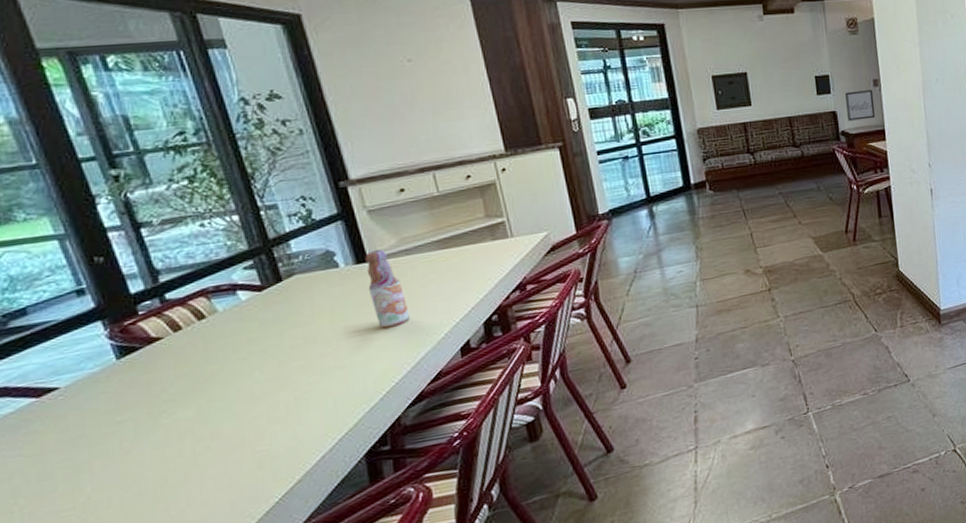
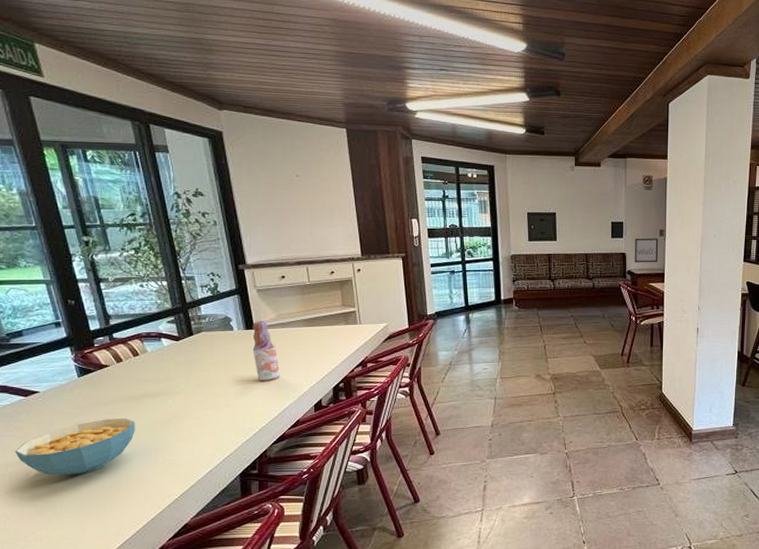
cereal bowl: none [27,404,209,501] -> present [15,418,135,476]

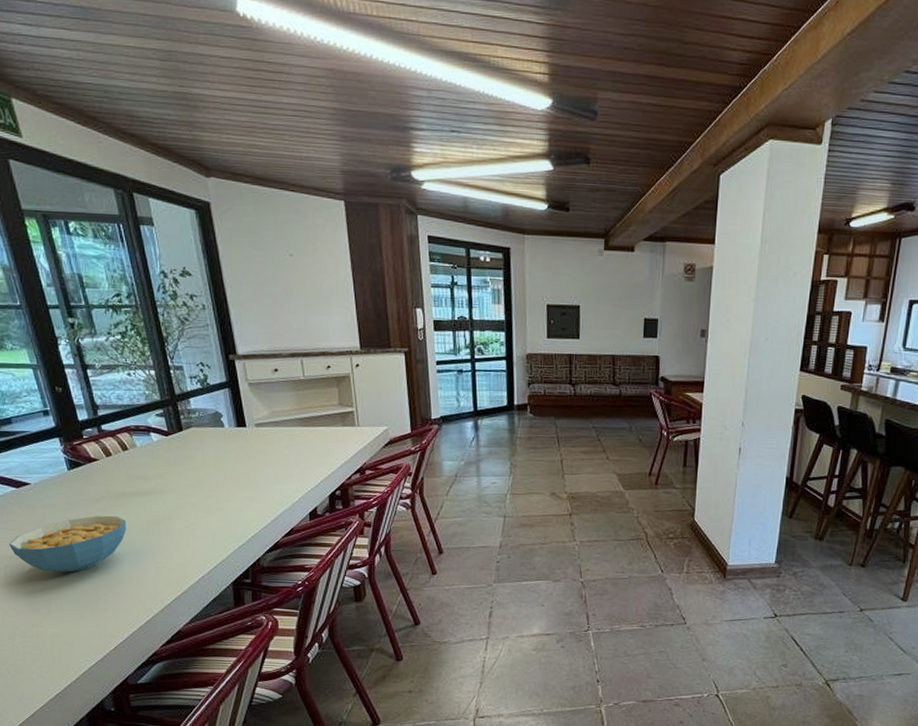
bottle: present [252,321,280,381] -> none [244,418,273,485]
wall art: present [635,238,659,263] -> none [670,338,699,369]

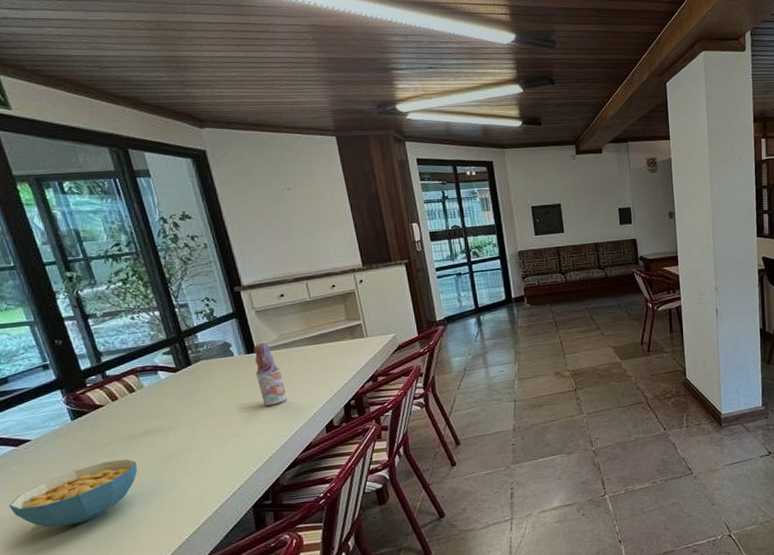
bottle: none [244,418,273,485] -> present [253,343,287,407]

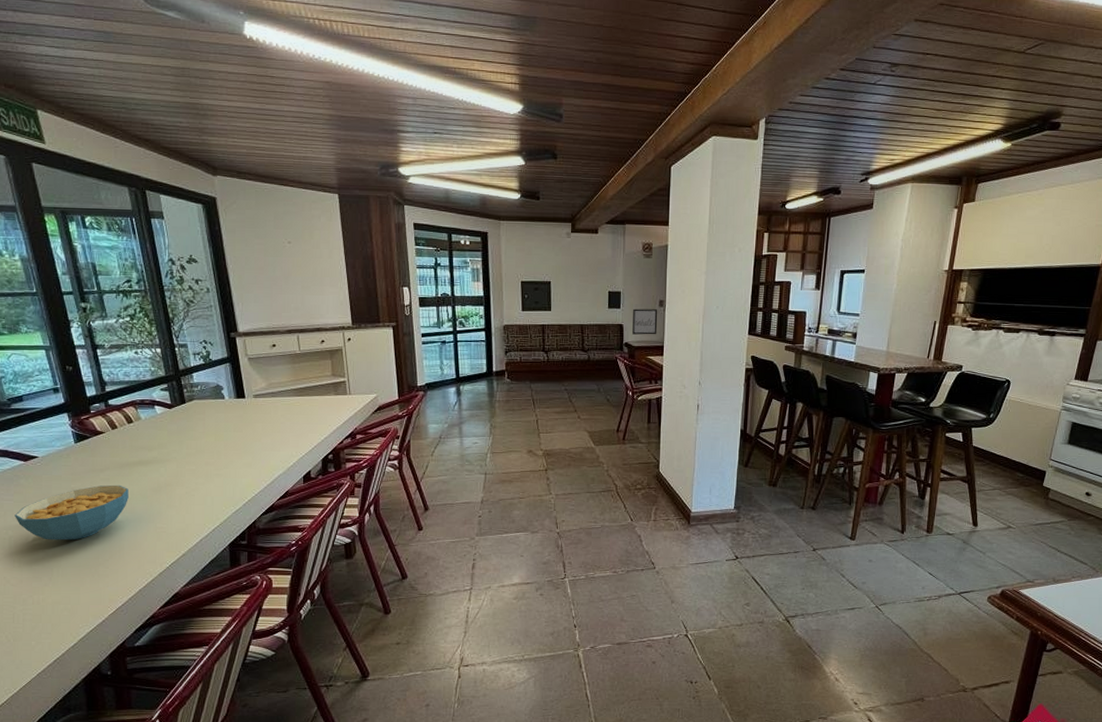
bottle: present [253,343,287,407] -> none [243,390,270,451]
wall art: none [644,221,670,248] -> present [632,308,658,335]

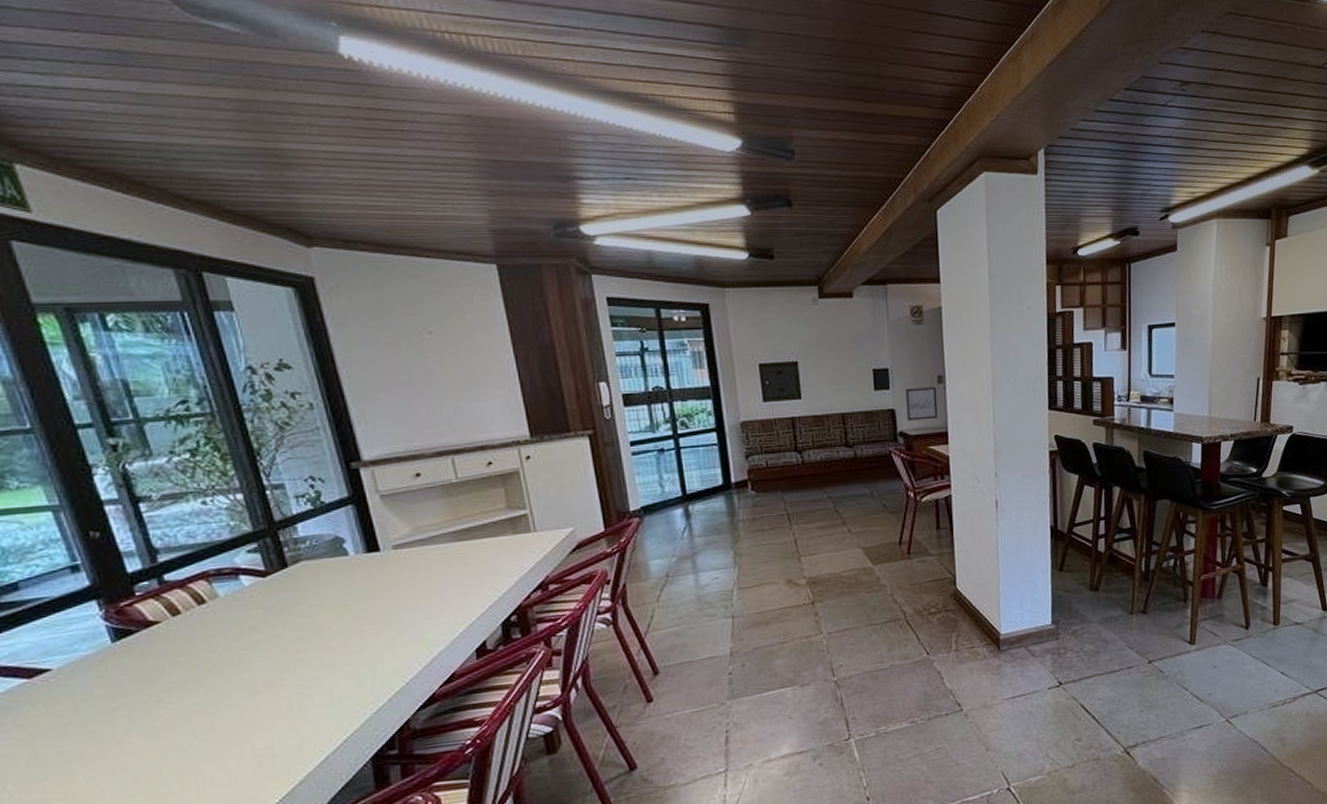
cereal bowl: present [15,484,129,541] -> none [16,694,207,791]

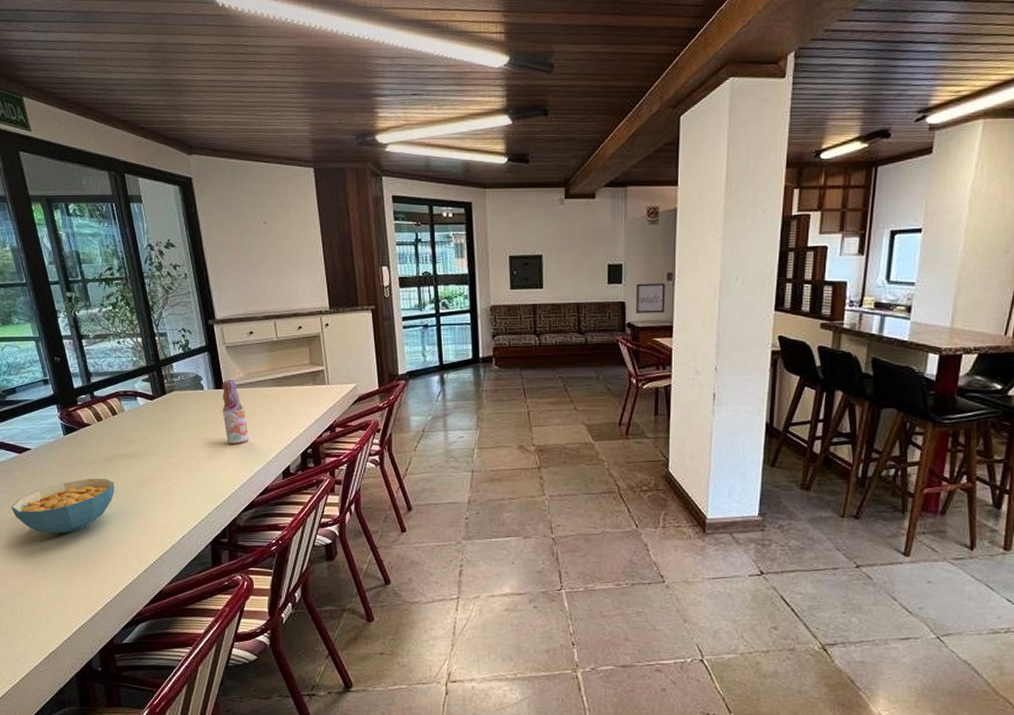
cereal bowl: none [16,694,207,791] -> present [11,478,114,534]
bottle: none [376,538,422,624] -> present [222,380,249,445]

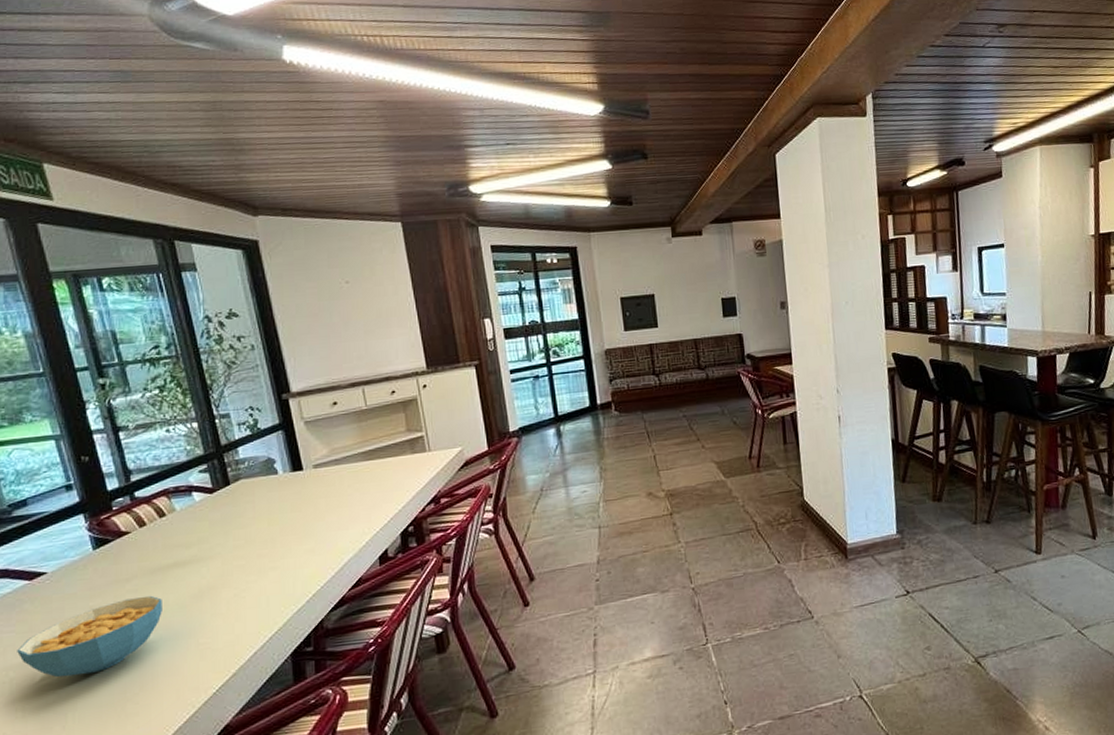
bottle: present [222,380,249,445] -> none [300,459,336,534]
wall art: present [636,283,666,314] -> none [752,312,782,344]

